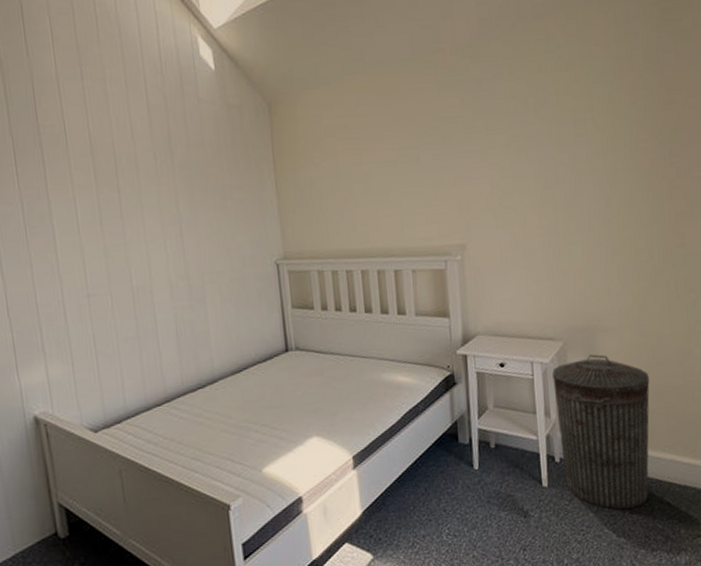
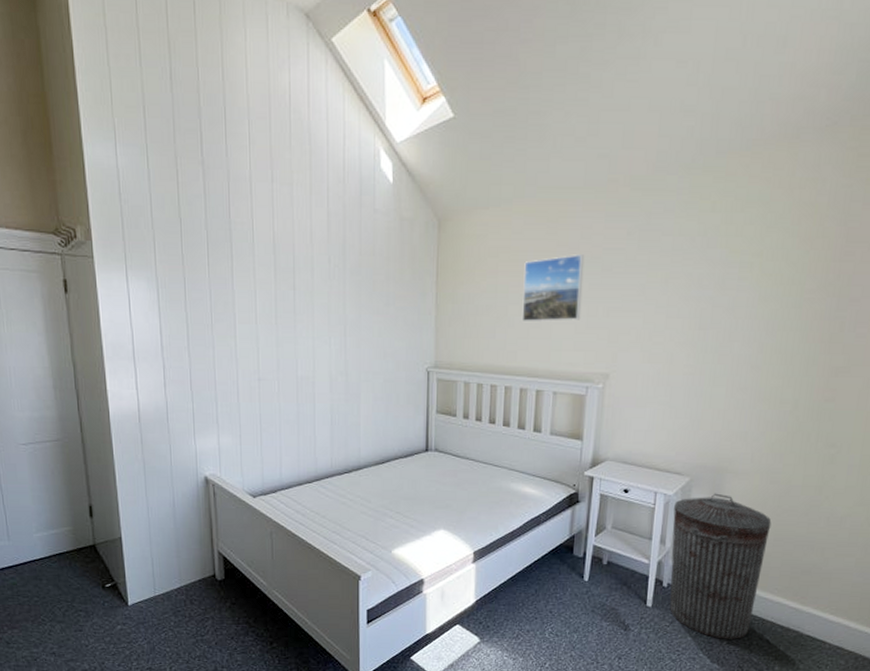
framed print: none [363,126,429,200] -> present [522,254,585,321]

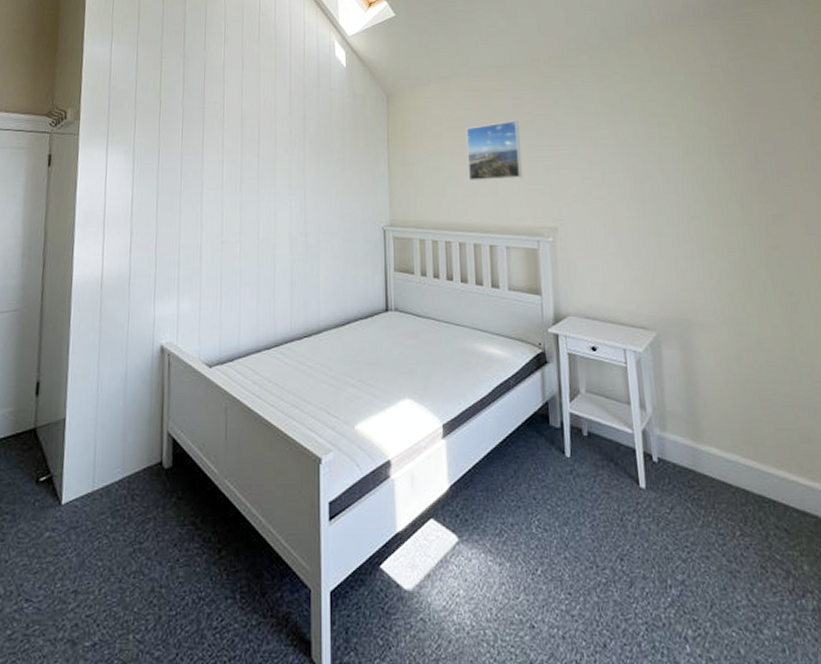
trash can: present [670,493,772,639] -> none [646,348,762,529]

